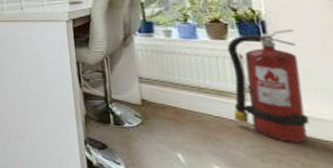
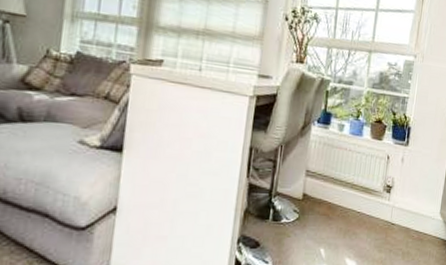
fire extinguisher: present [227,28,310,143] -> none [370,137,426,234]

